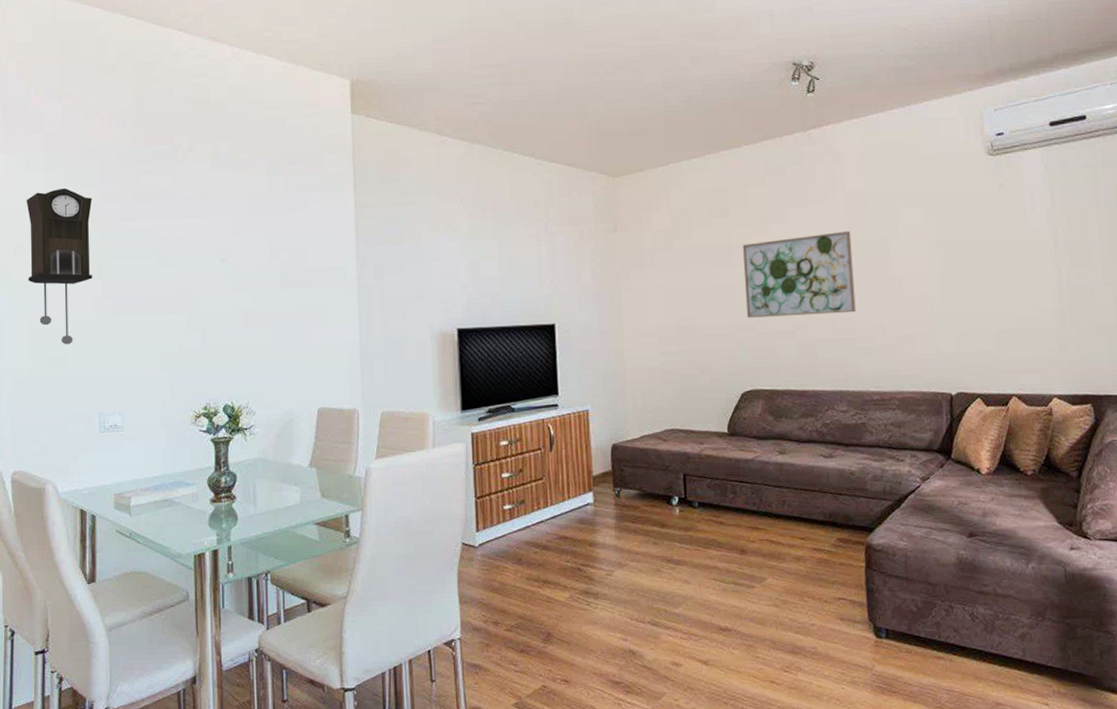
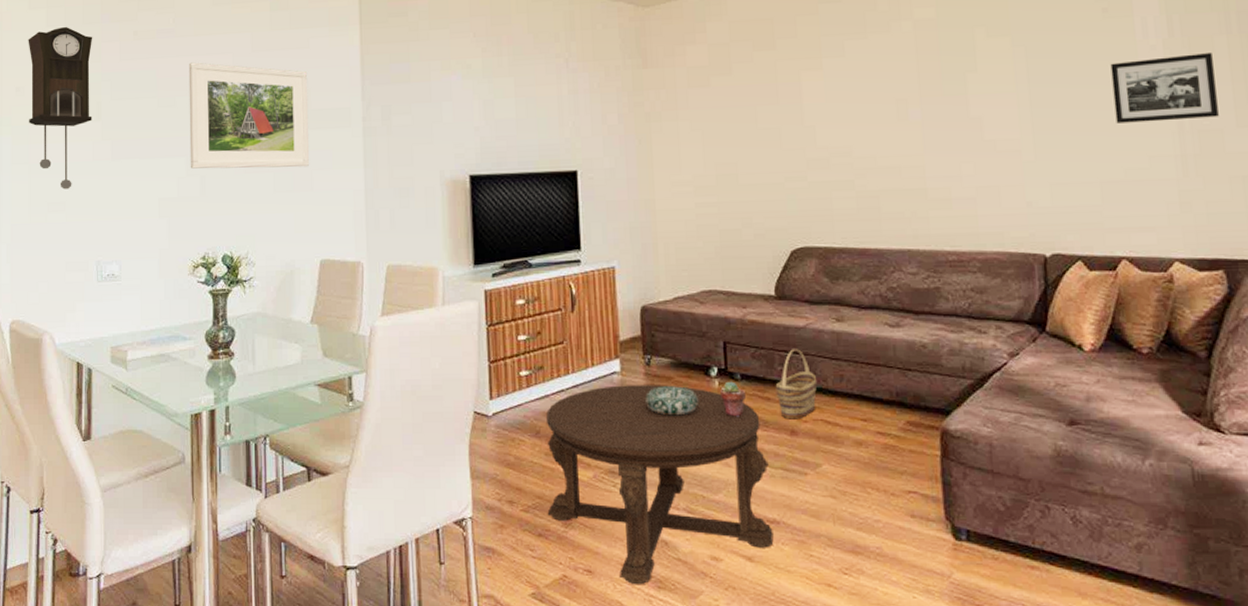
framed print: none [188,223,308,324] -> present [188,62,310,169]
coffee table: none [528,513,726,691] -> present [546,385,774,585]
decorative bowl: none [615,514,662,541] -> present [645,386,698,416]
potted succulent: none [680,509,702,540] -> present [720,381,745,417]
basket: none [727,479,763,540] -> present [775,349,817,420]
wall art: present [742,231,856,318] -> none [791,65,927,165]
picture frame: none [1005,222,1089,281] -> present [1110,53,1219,123]

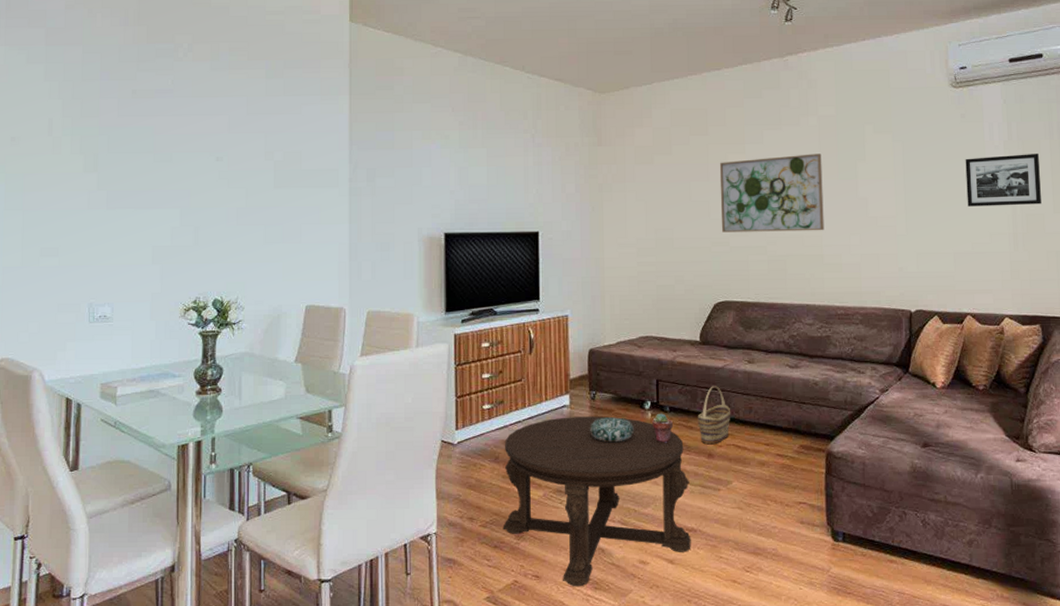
pendulum clock: present [28,27,93,190] -> none [24,82,92,236]
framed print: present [188,62,310,169] -> none [184,122,299,222]
wall art: none [791,65,927,165] -> present [719,153,824,232]

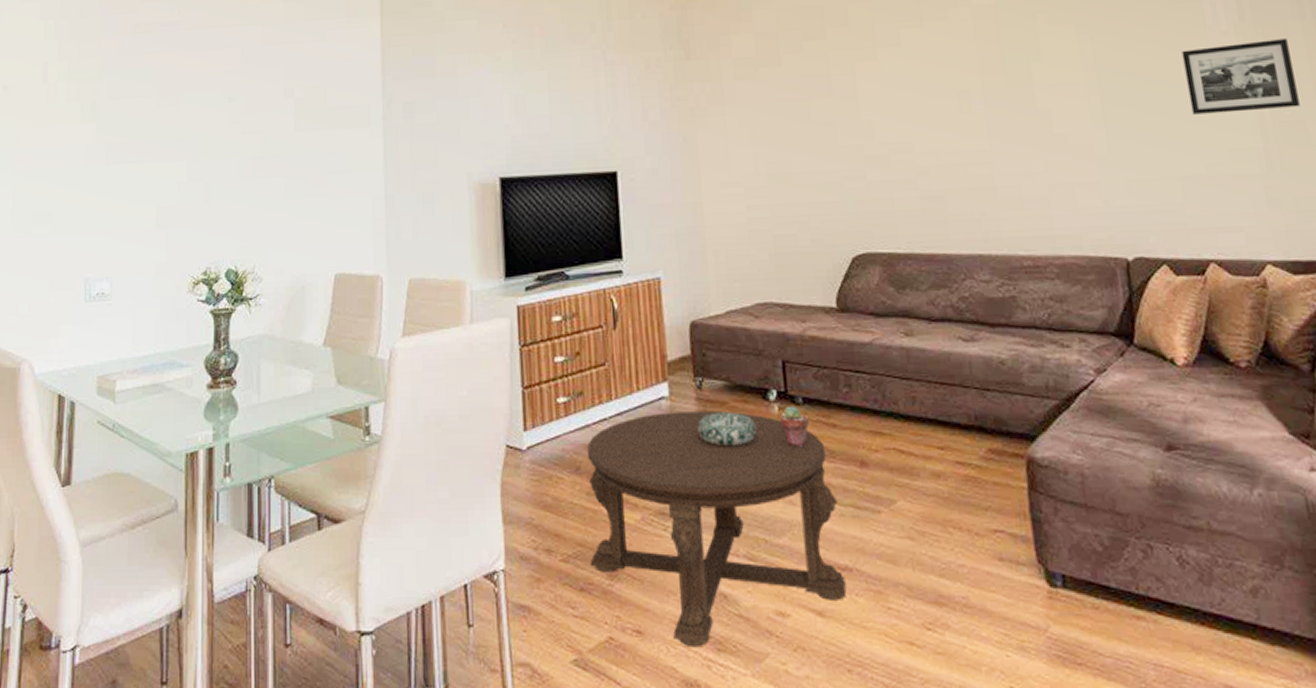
basket: present [697,386,730,445] -> none [841,368,887,449]
wall art: present [719,153,824,232] -> none [844,54,994,163]

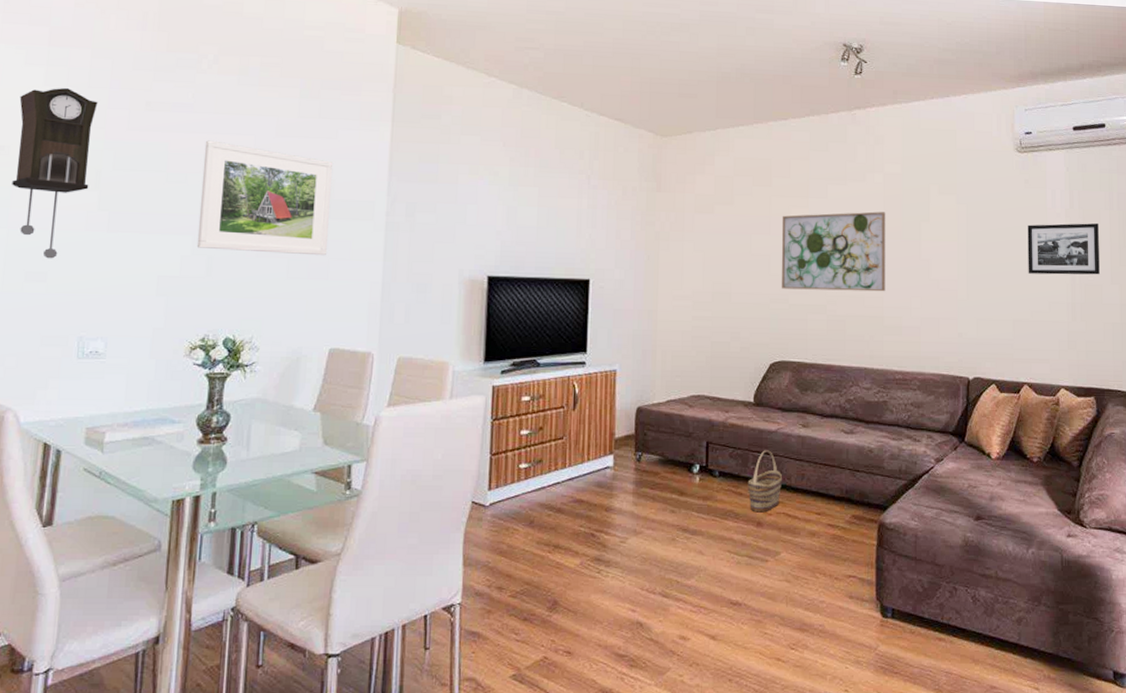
pendulum clock: none [16,20,90,198] -> present [12,88,99,259]
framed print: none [192,57,325,174] -> present [196,140,333,256]
coffee table: present [587,411,847,648] -> none [534,479,736,664]
decorative bowl: present [697,412,757,447] -> none [634,481,680,508]
potted succulent: present [780,406,809,447] -> none [700,477,721,510]
basket: none [841,368,887,449] -> present [747,450,782,513]
wall art: none [844,54,994,163] -> present [781,211,886,292]

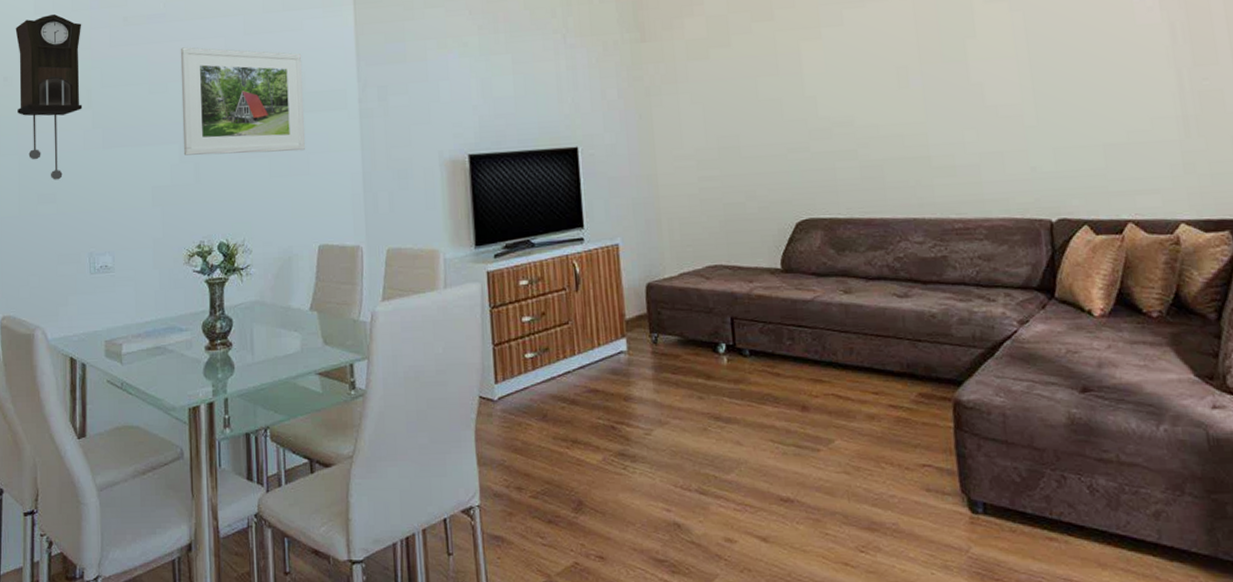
basket: present [747,450,782,513] -> none [784,322,827,395]
wall art: present [781,211,886,292] -> none [790,32,930,136]
picture frame: present [1027,223,1100,275] -> none [1108,13,1218,86]

